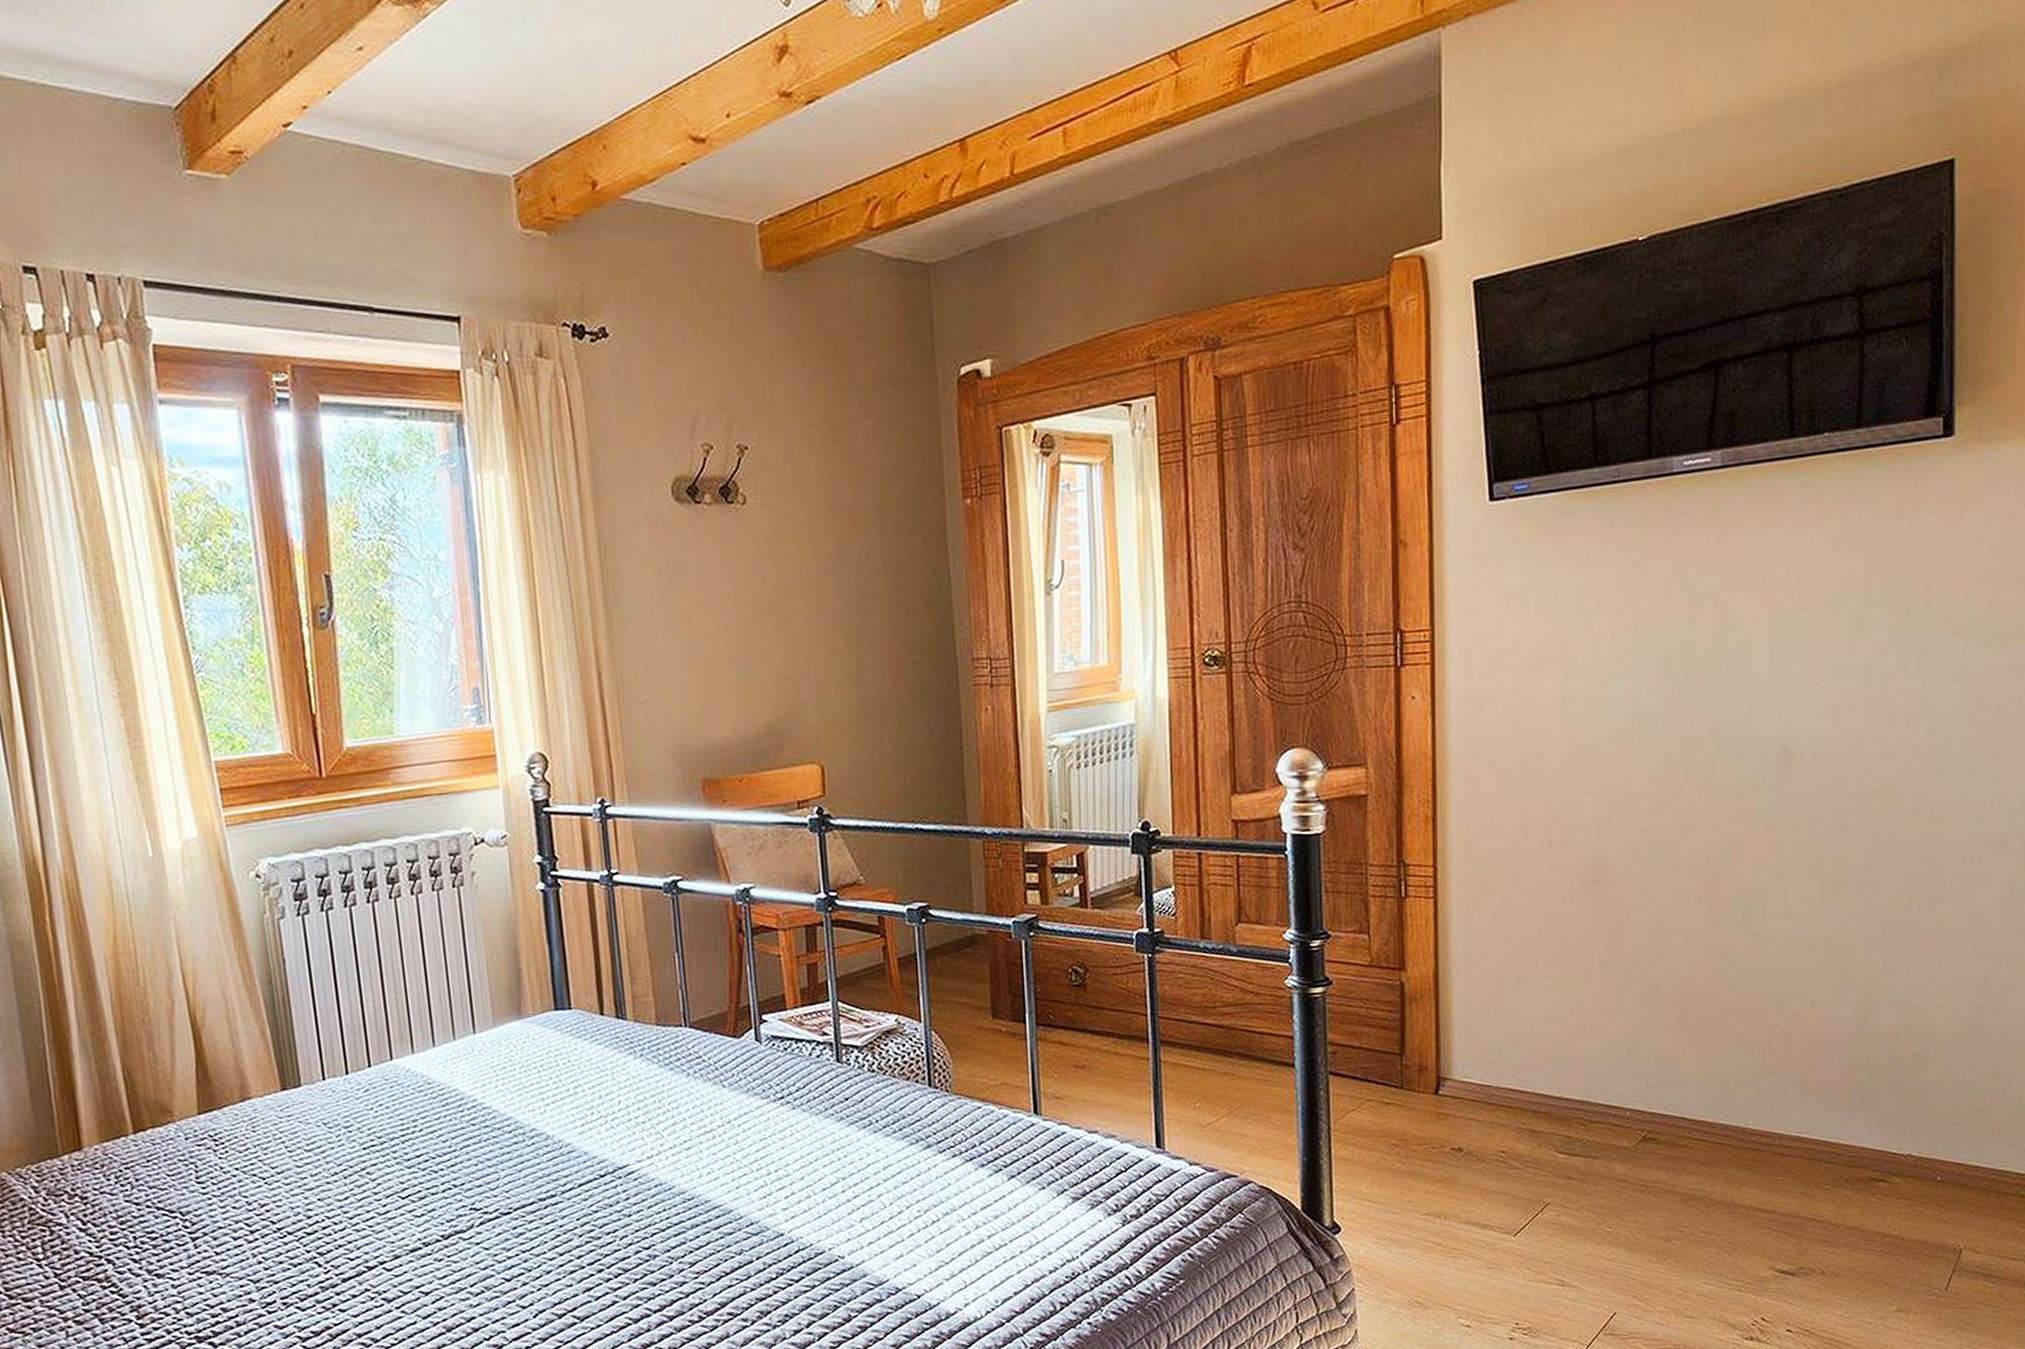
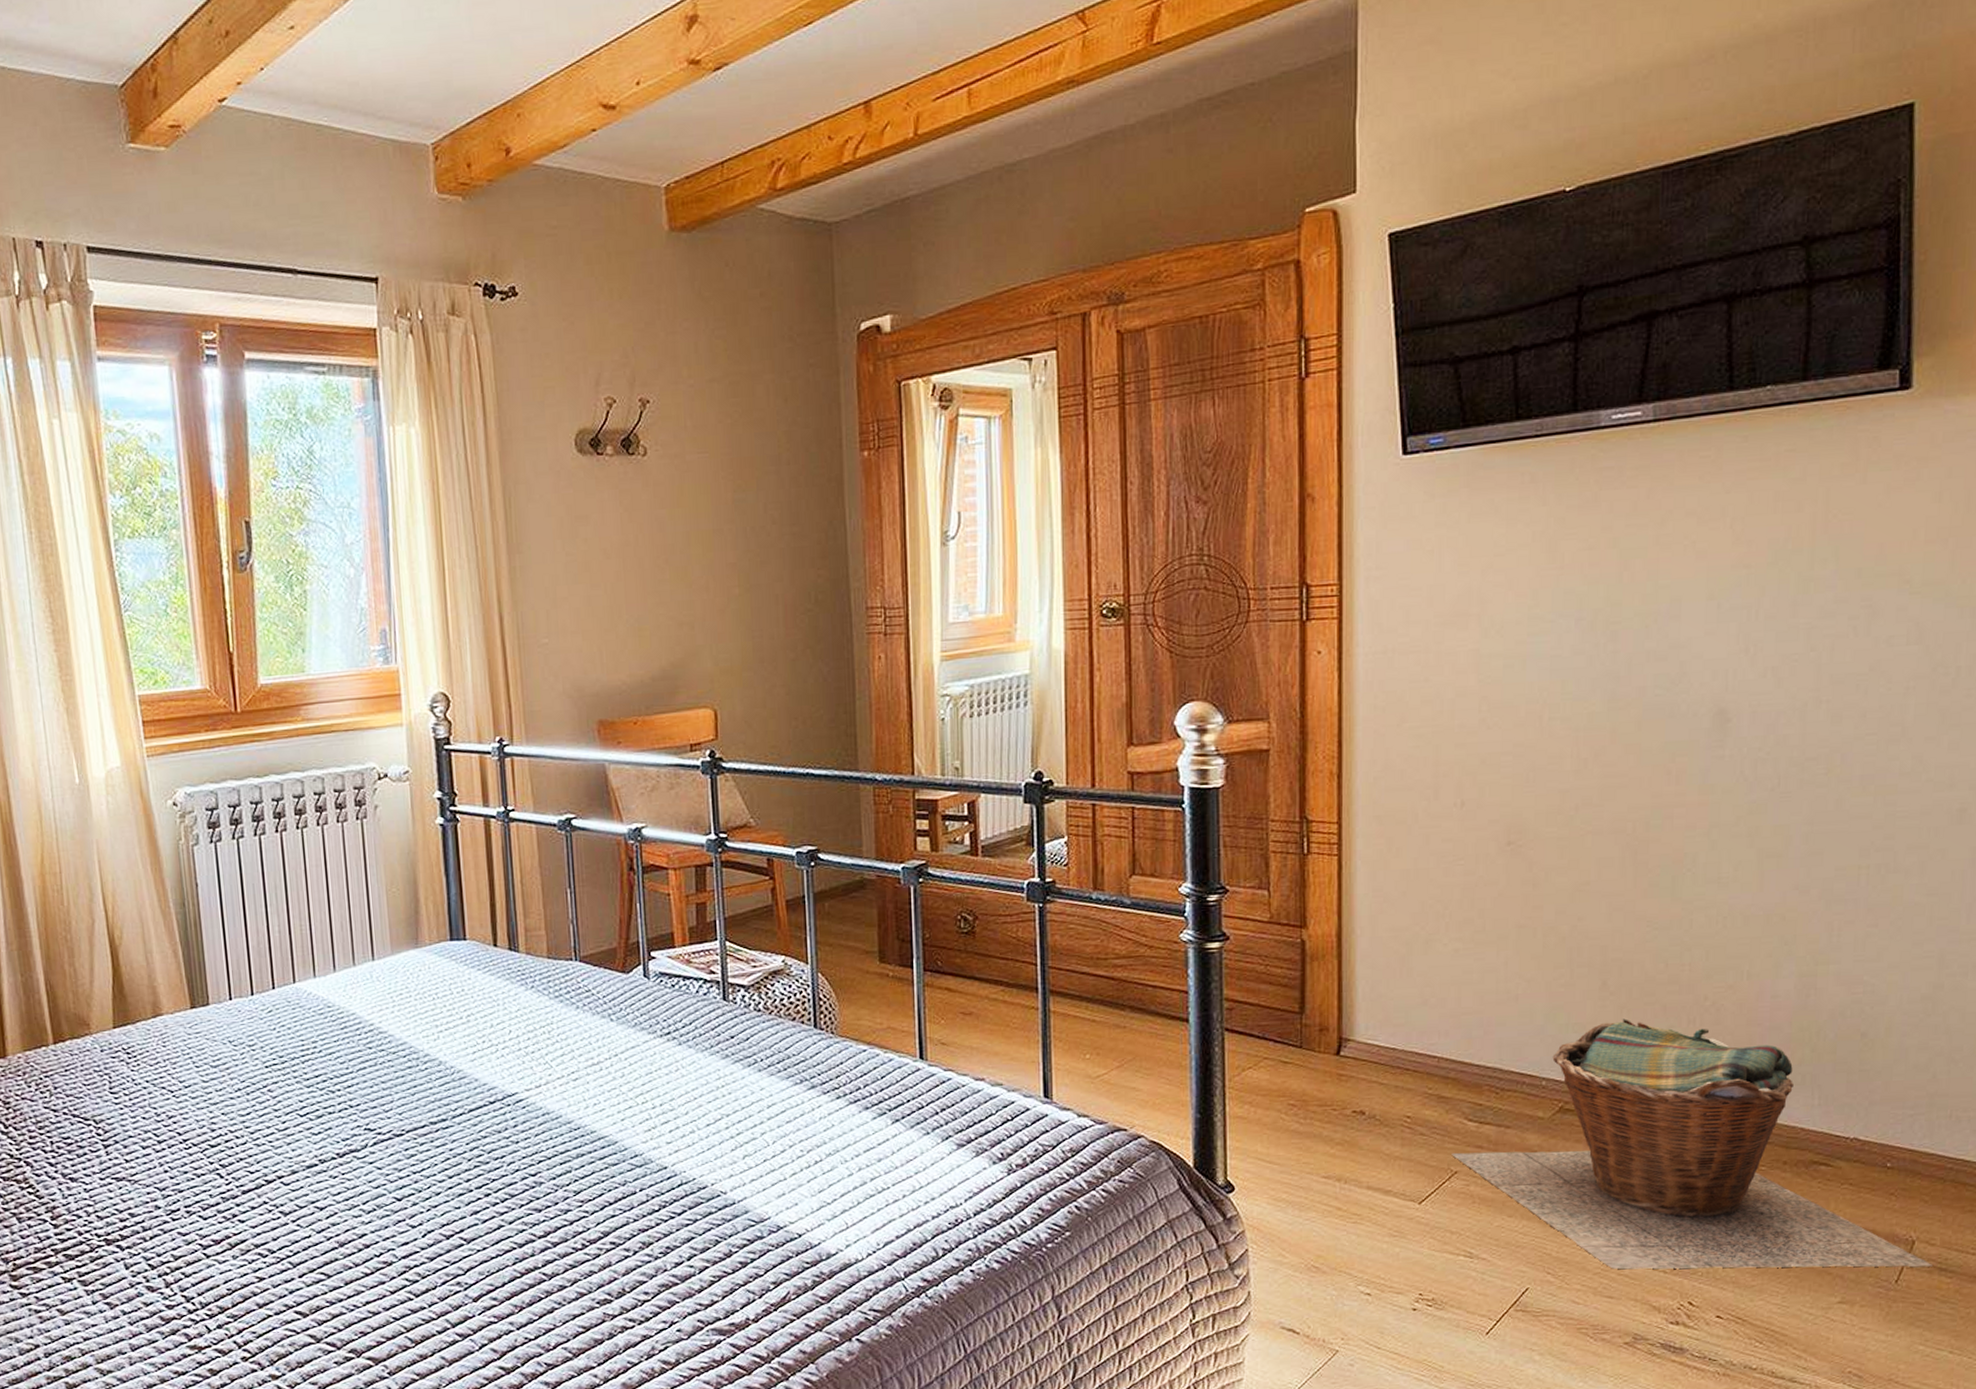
laundry basket: none [1544,1048,1978,1290] -> present [1452,1018,1932,1270]

